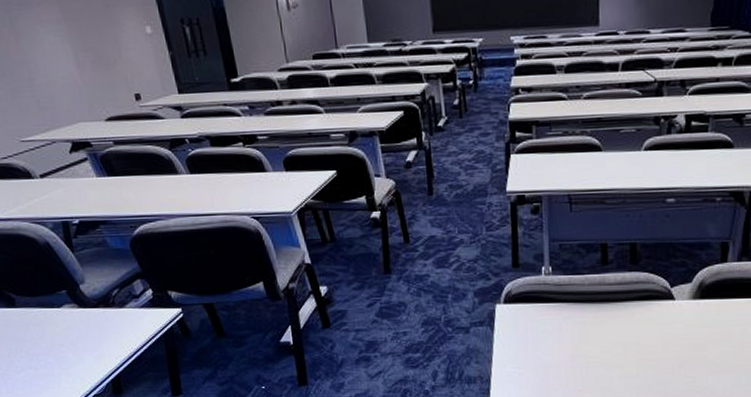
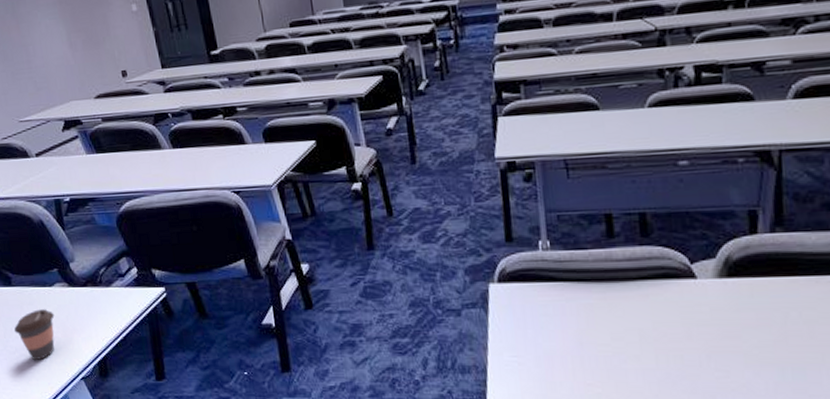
coffee cup: none [19,330,64,380] -> present [14,309,55,361]

